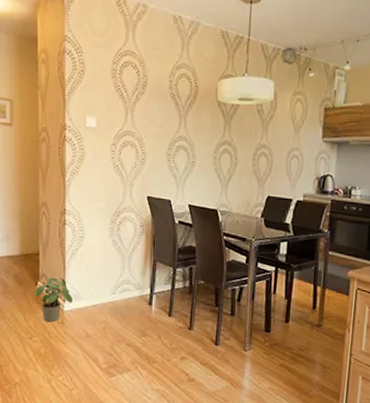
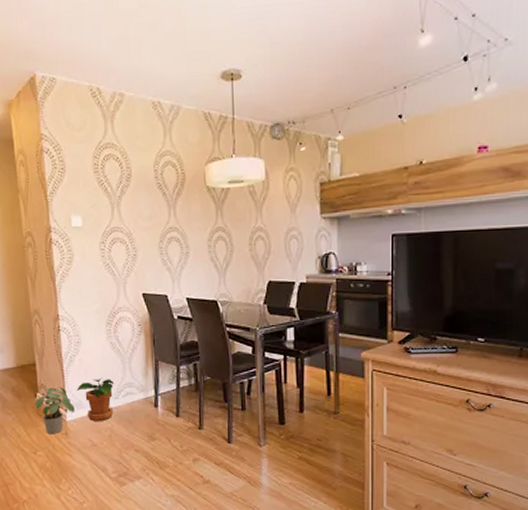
potted plant: none [75,273,113,314] -> present [76,378,115,422]

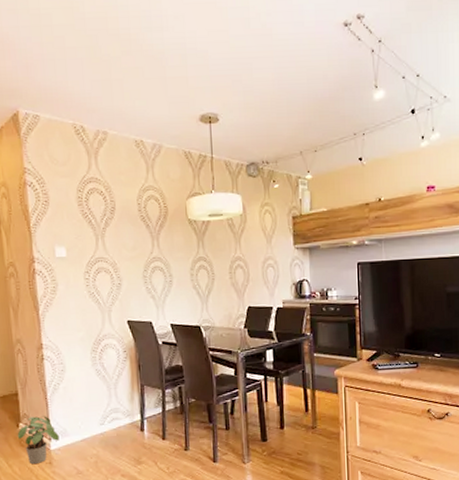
potted plant: present [76,378,115,422] -> none [60,404,100,449]

